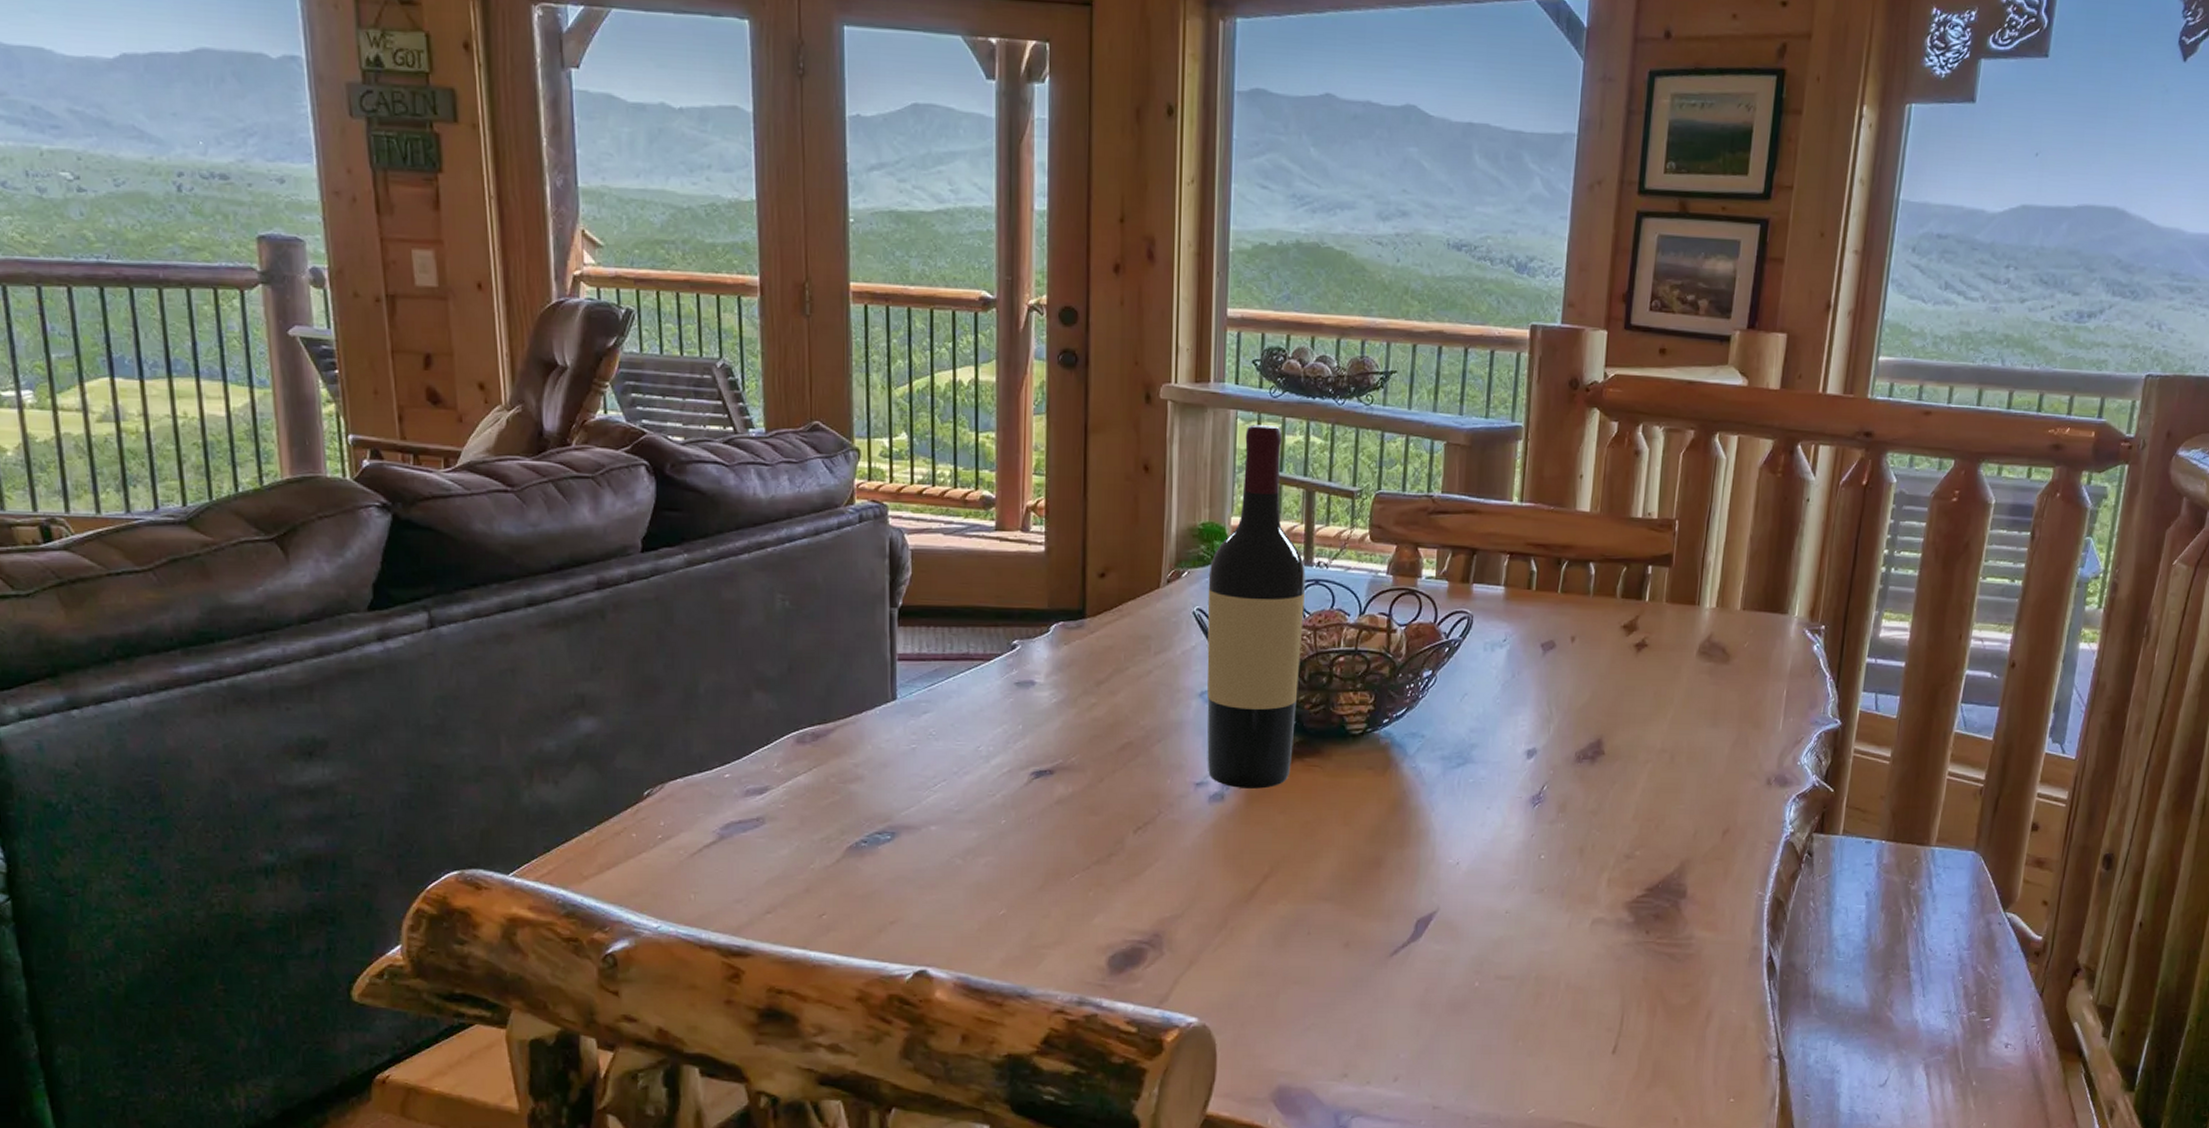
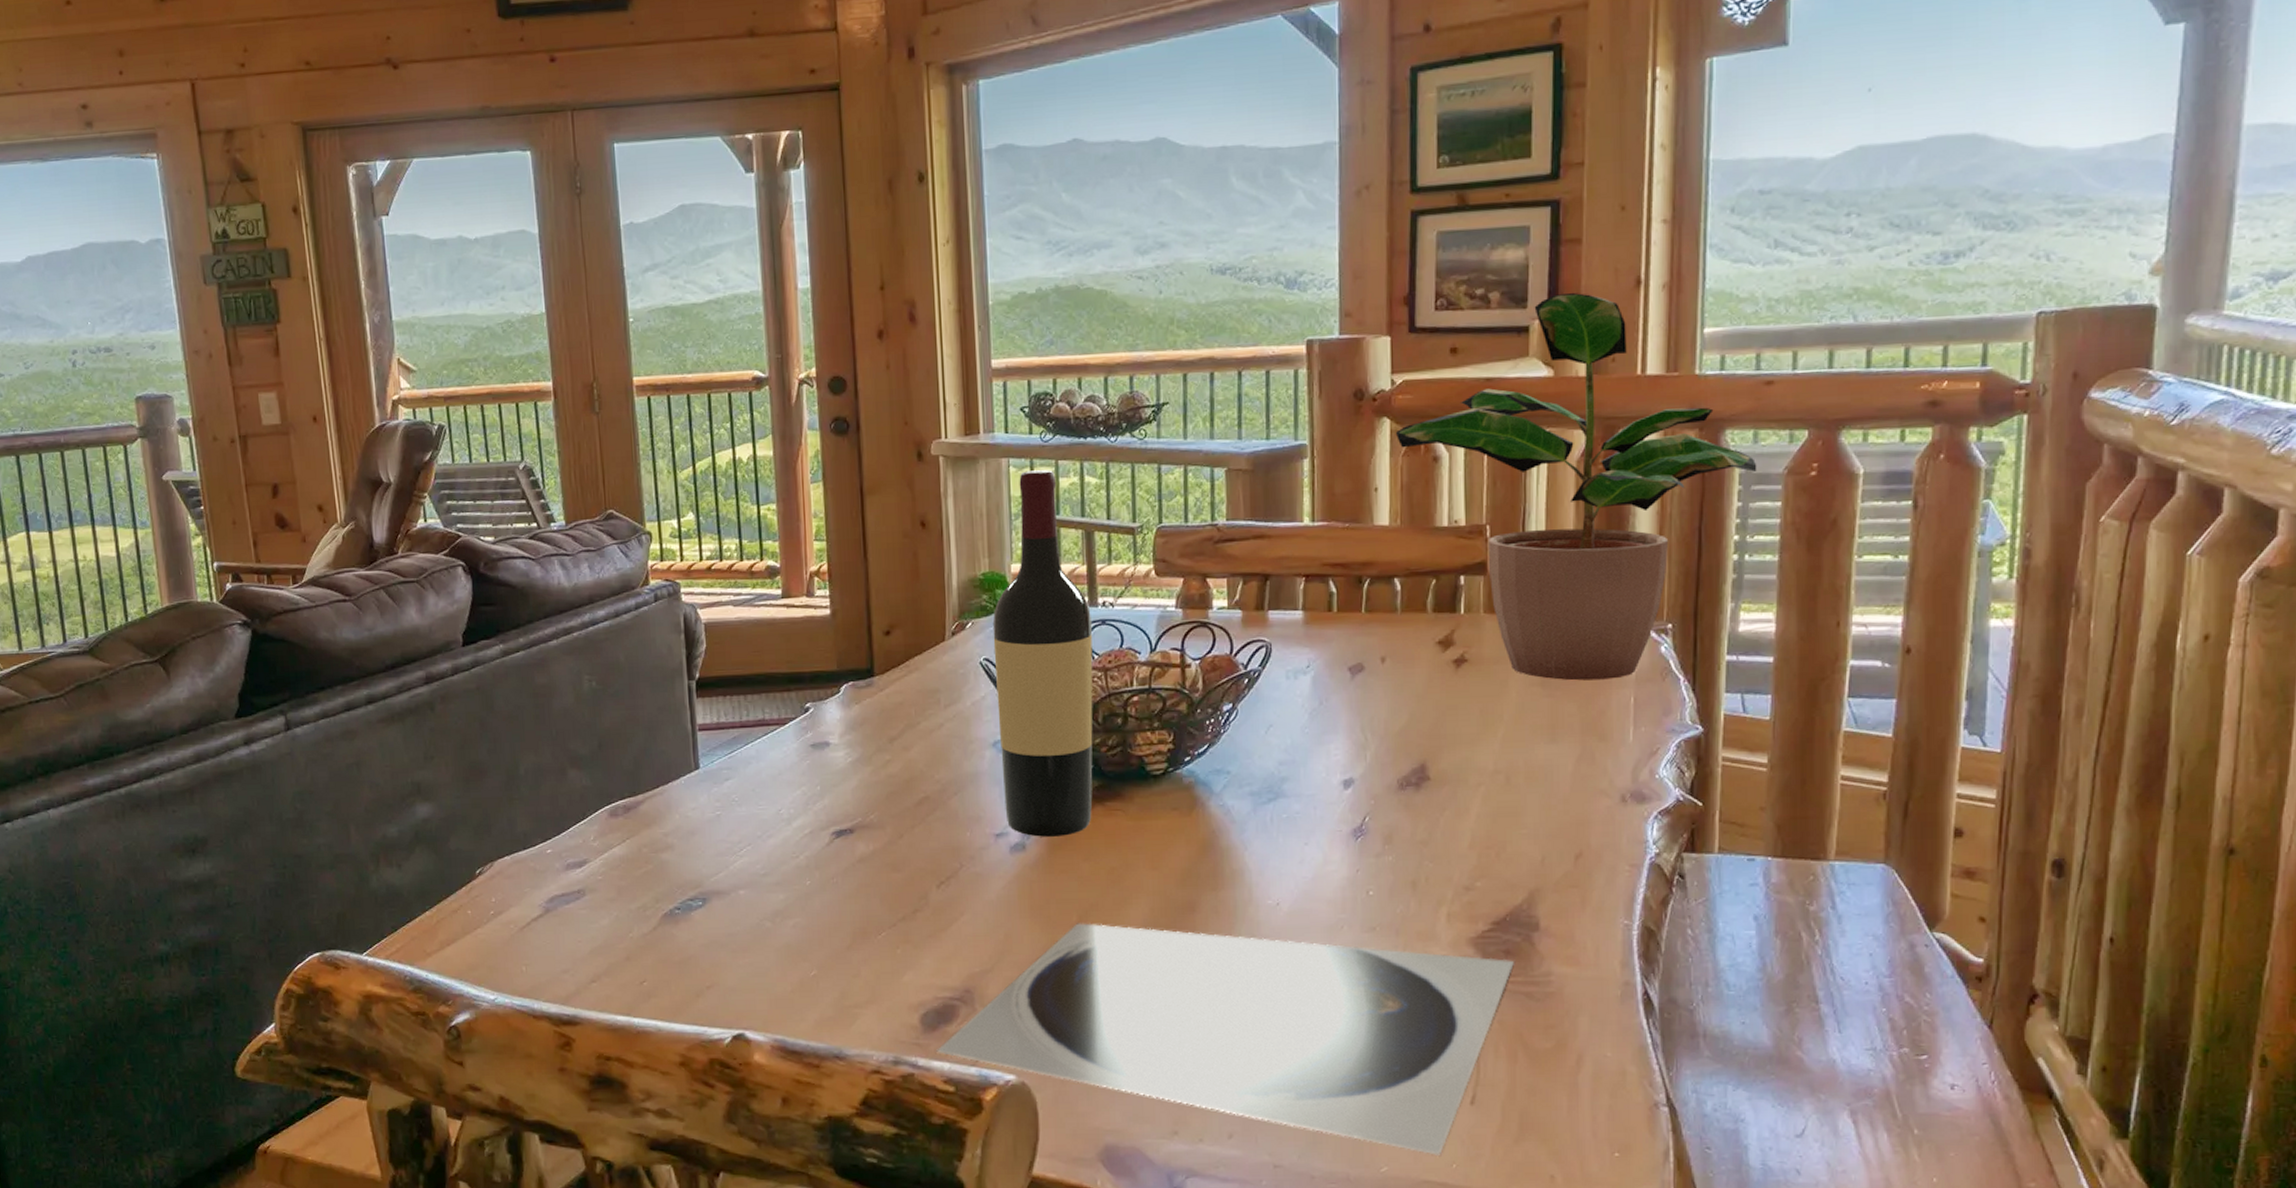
plate: none [1122,873,1663,1099] -> present [936,923,1515,1155]
potted plant: none [1604,309,1910,672] -> present [1396,293,1757,681]

